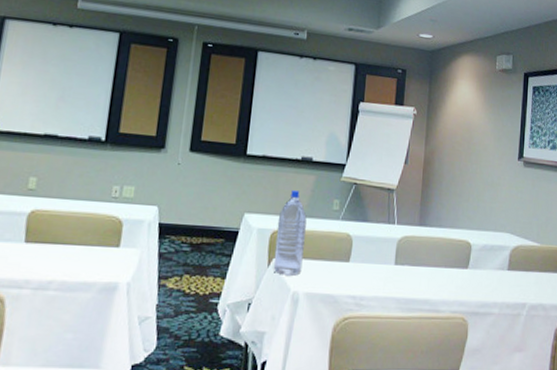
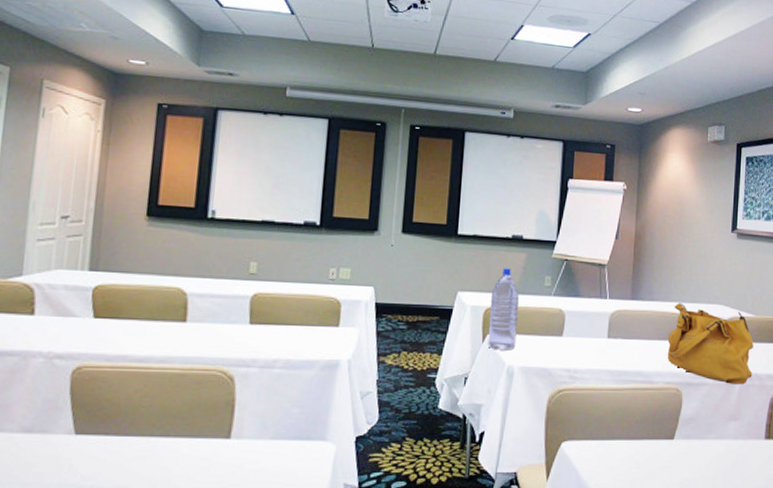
handbag: none [453,230,539,315] -> present [667,303,754,385]

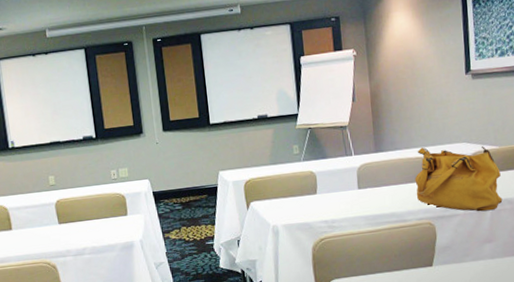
water bottle: present [487,268,519,351] -> none [248,144,277,214]

